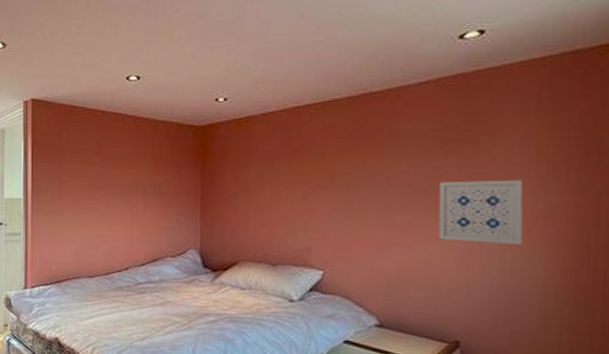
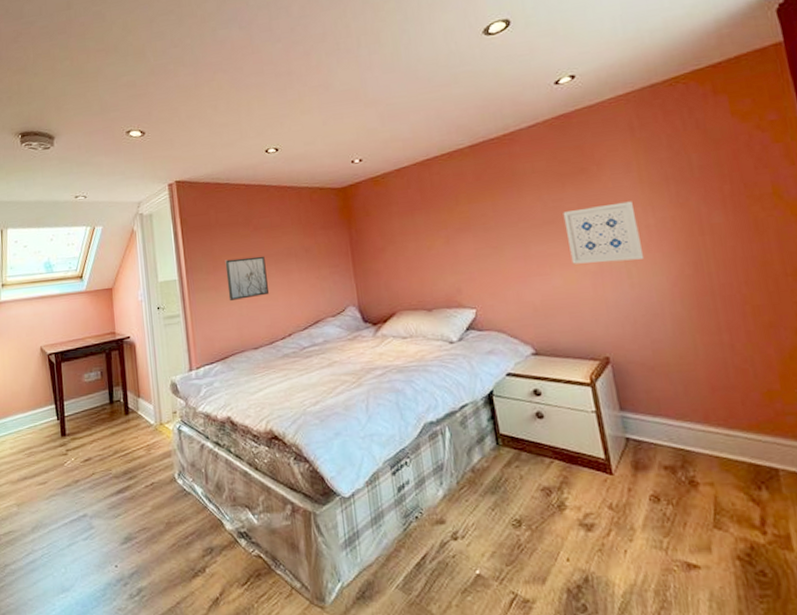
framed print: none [70,185,112,227] -> present [225,255,270,301]

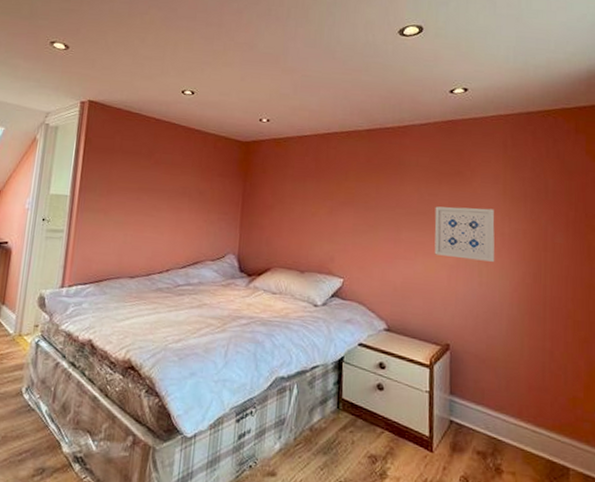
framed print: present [225,255,270,301] -> none [116,186,160,228]

